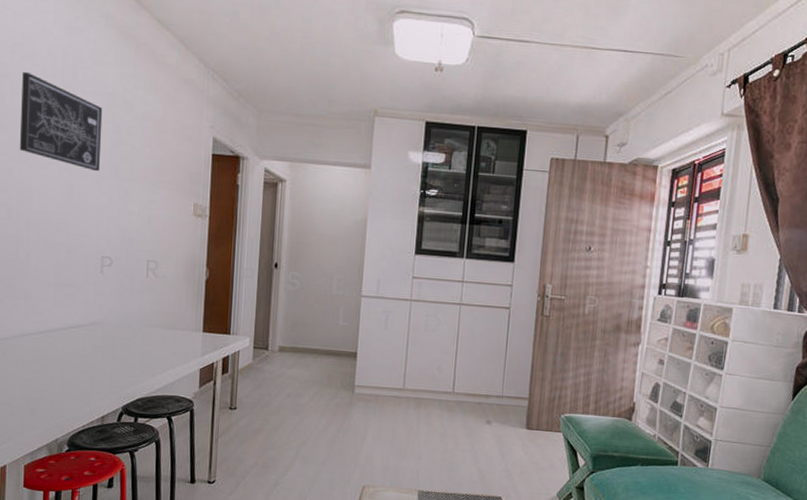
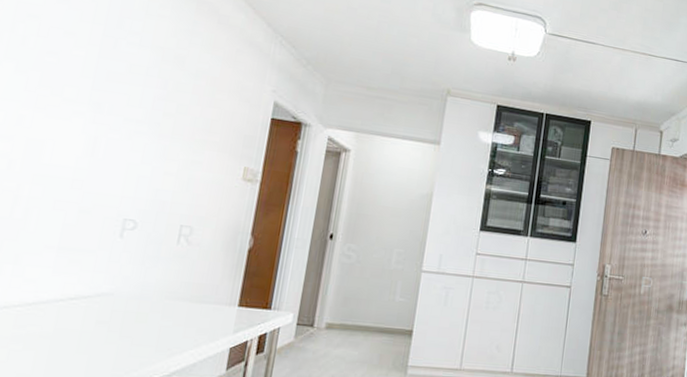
wall art: present [19,71,103,172] -> none [36,14,150,127]

